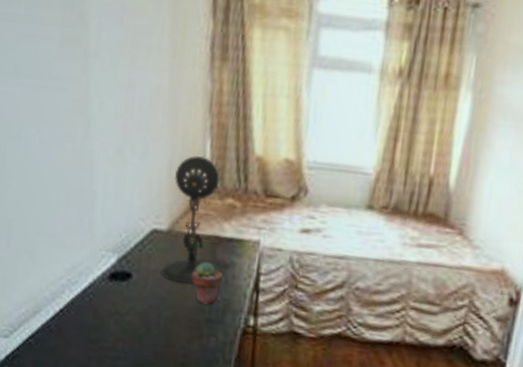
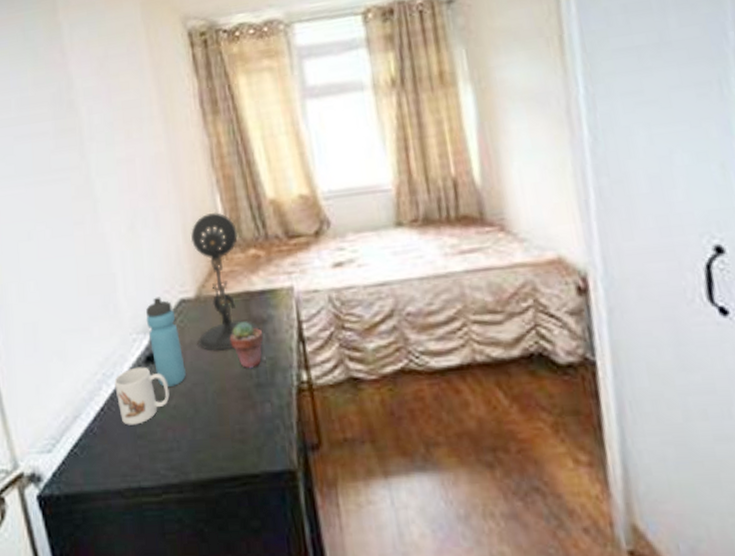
mug: none [77,280,127,331] -> present [114,367,170,425]
water bottle: none [117,222,146,305] -> present [146,297,186,387]

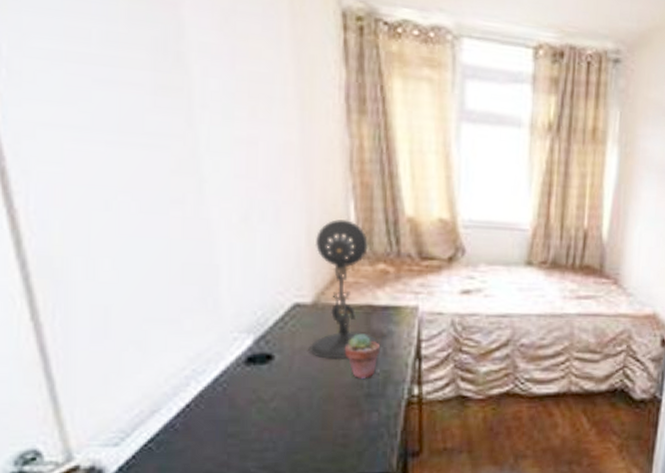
mug: present [114,367,170,425] -> none [206,366,271,424]
water bottle: present [146,297,186,387] -> none [251,297,292,389]

